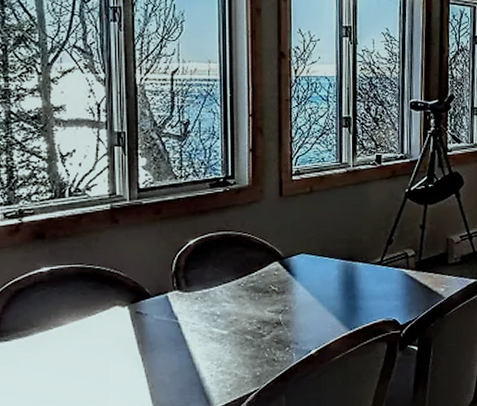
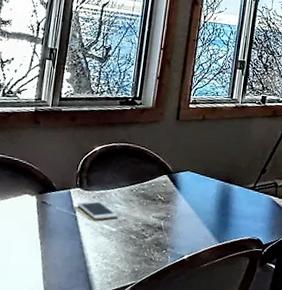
cell phone: none [177,302,228,324] -> present [76,200,119,220]

